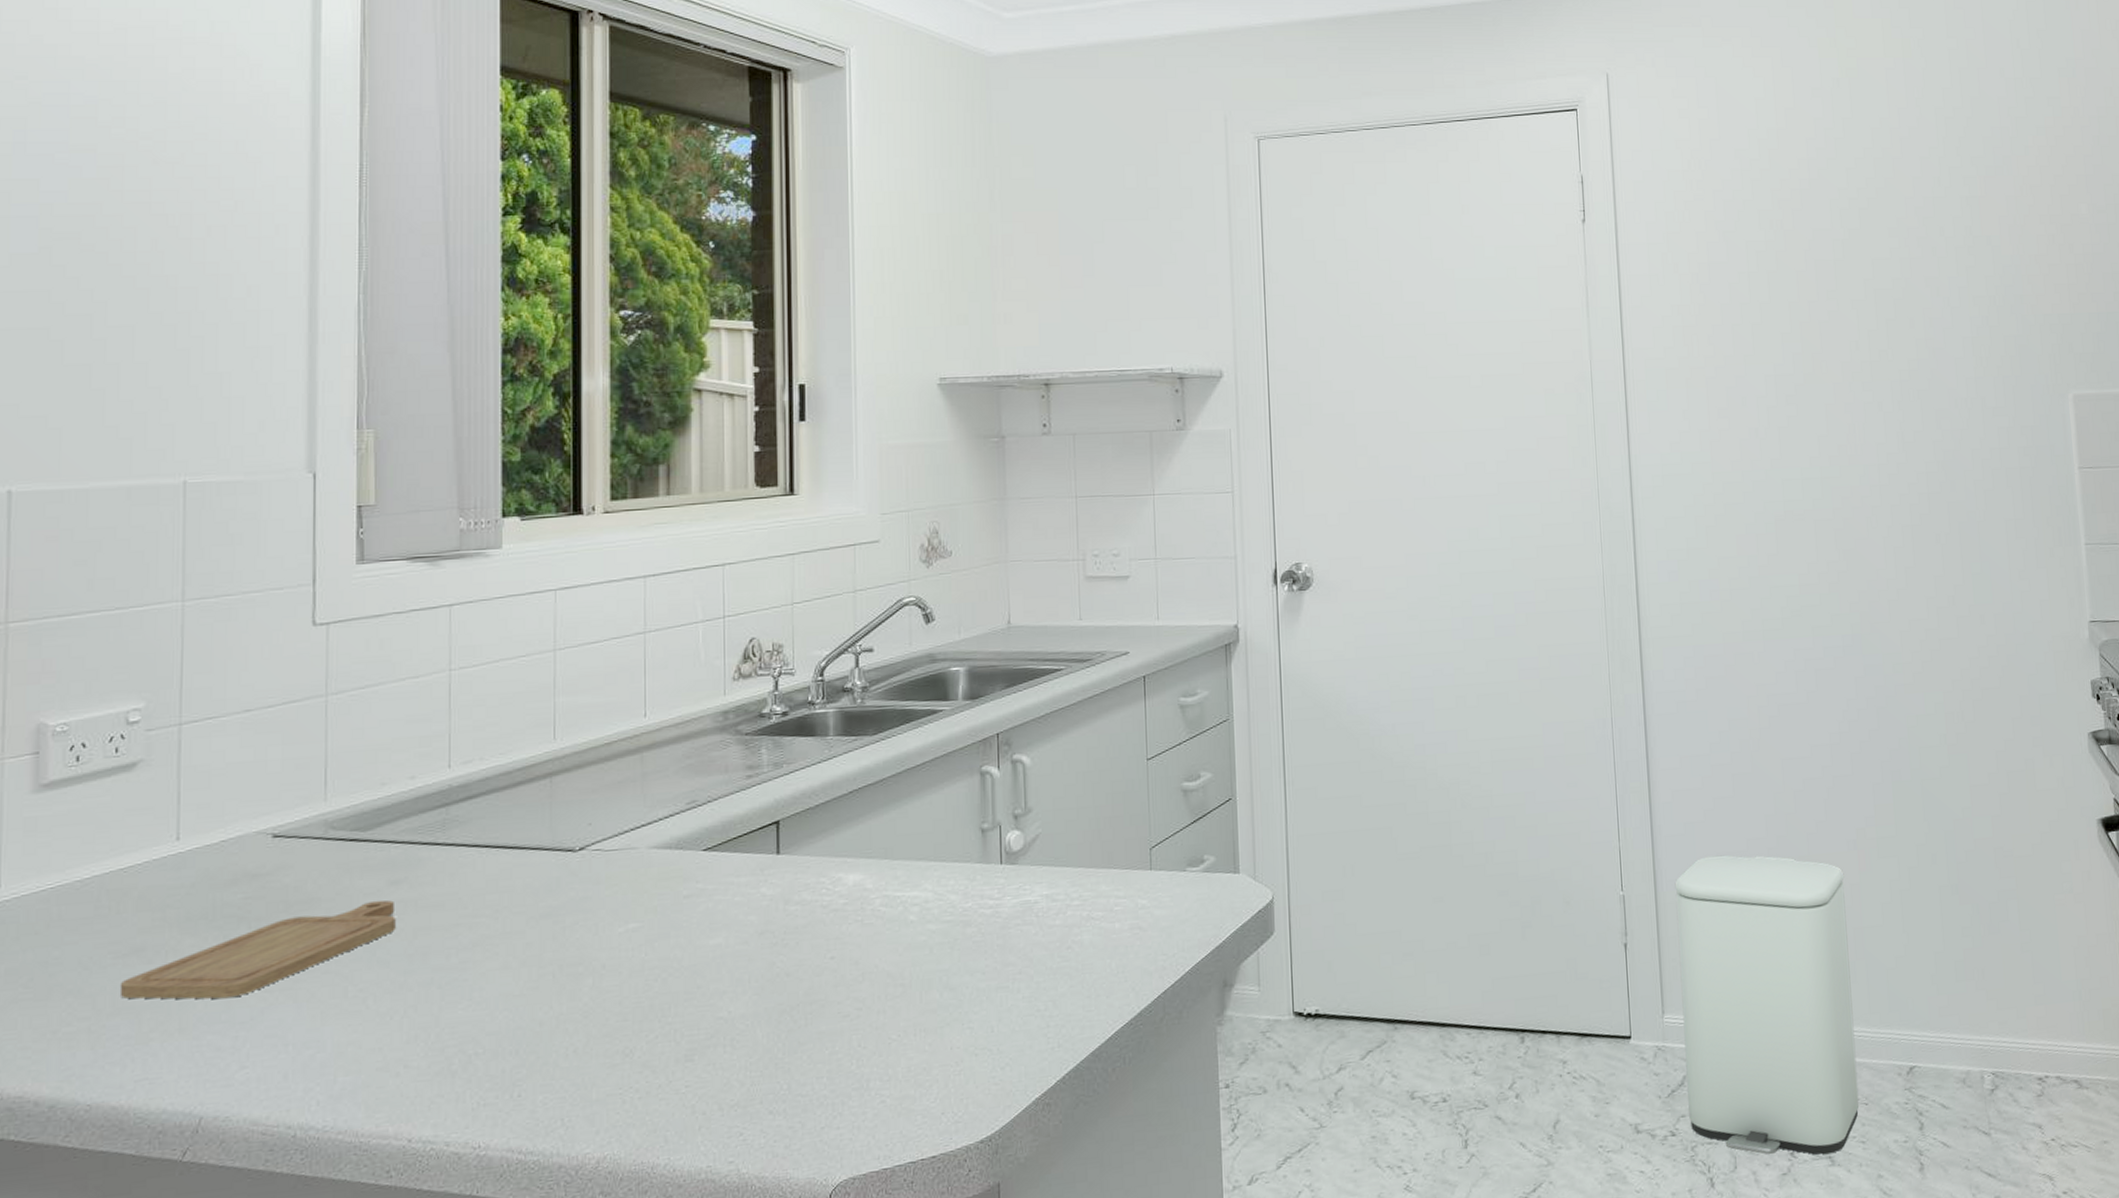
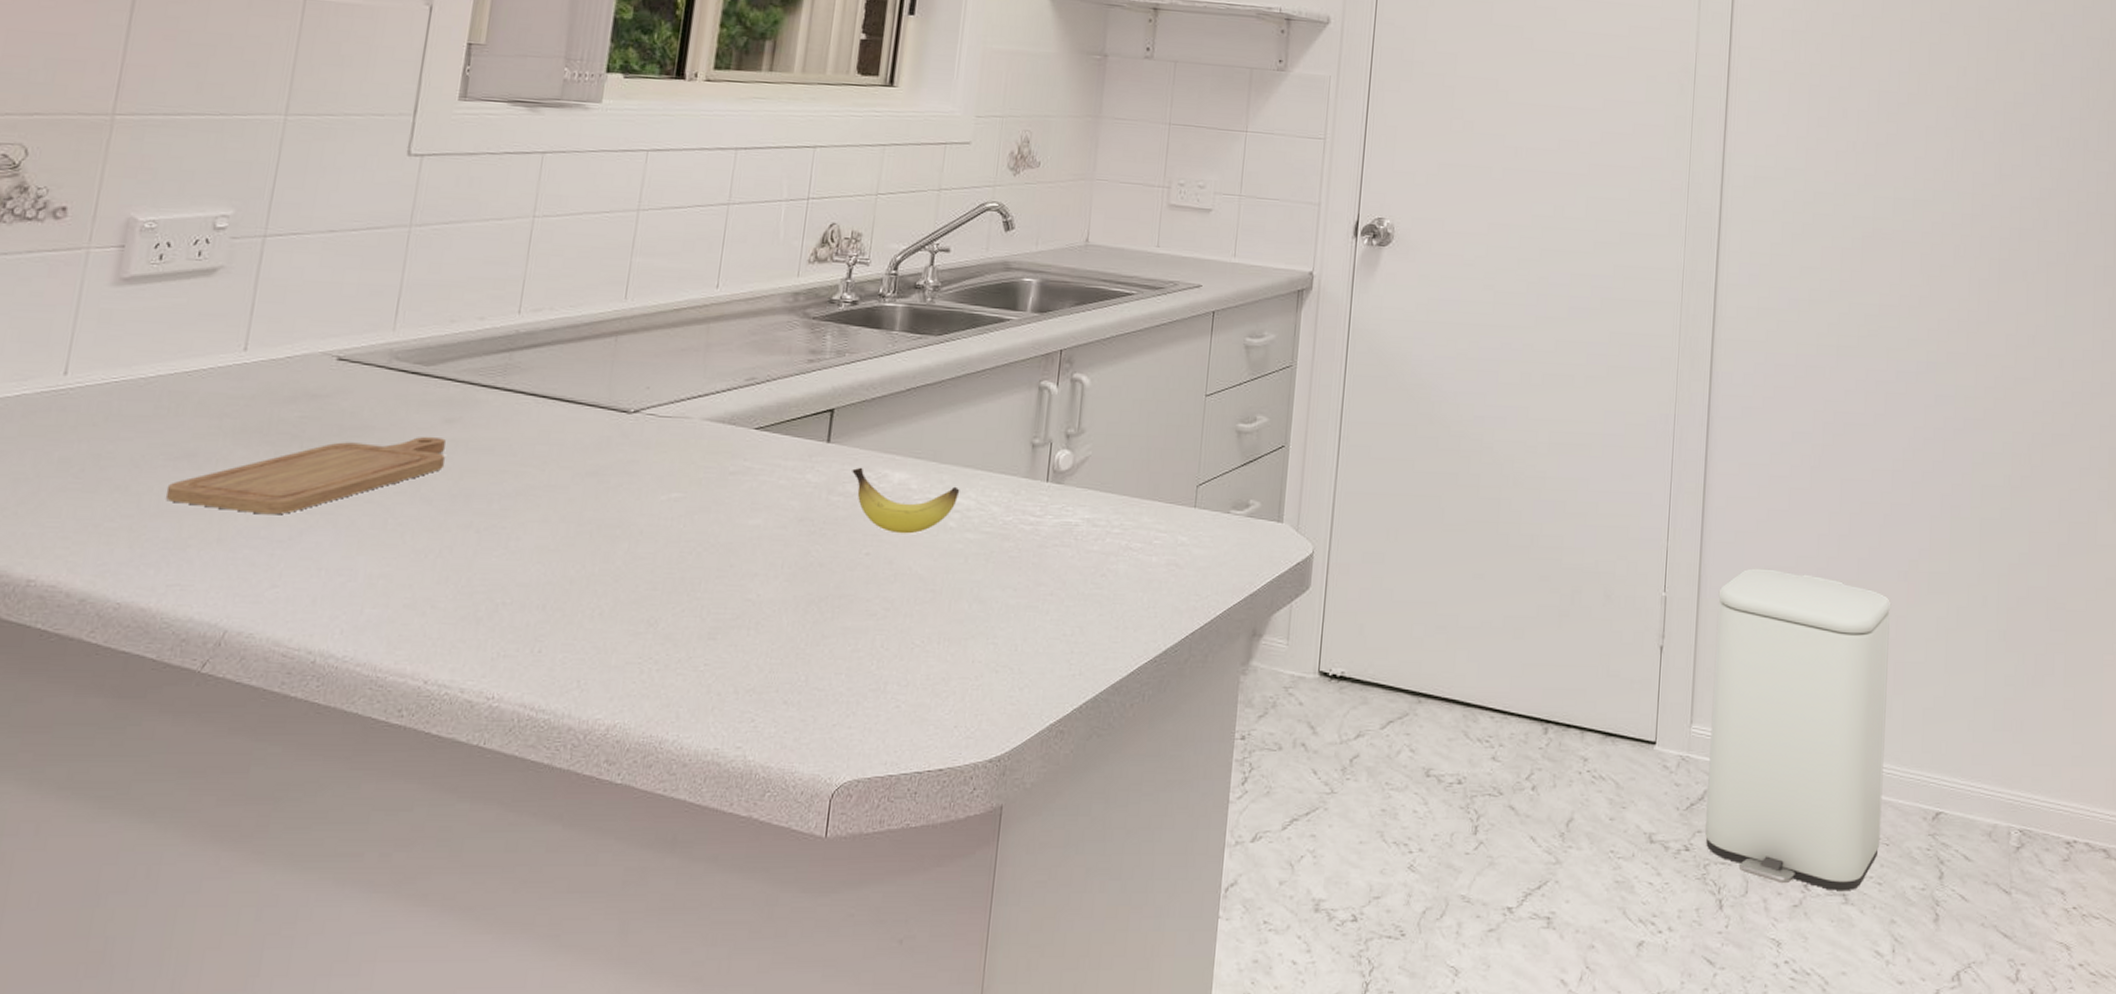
banana: none [805,874,916,934] -> present [852,467,960,534]

